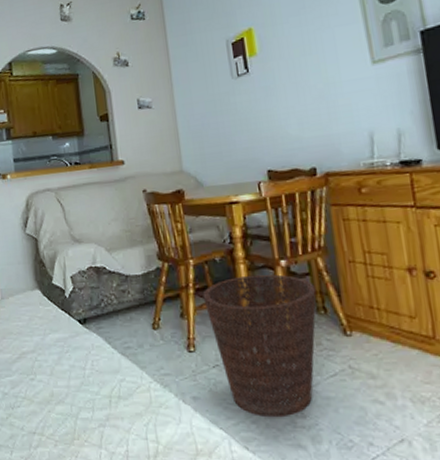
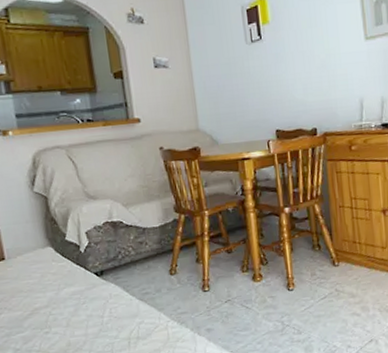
basket: present [202,274,317,418] -> none [216,220,313,338]

